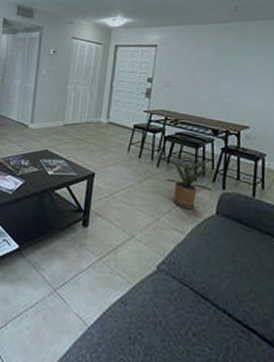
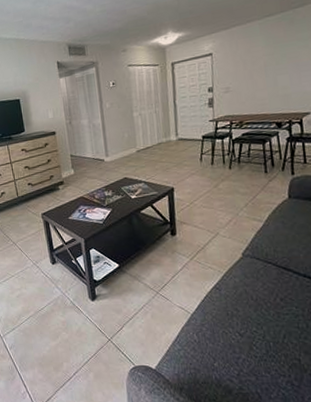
house plant: present [162,156,214,210] -> none [233,153,285,200]

